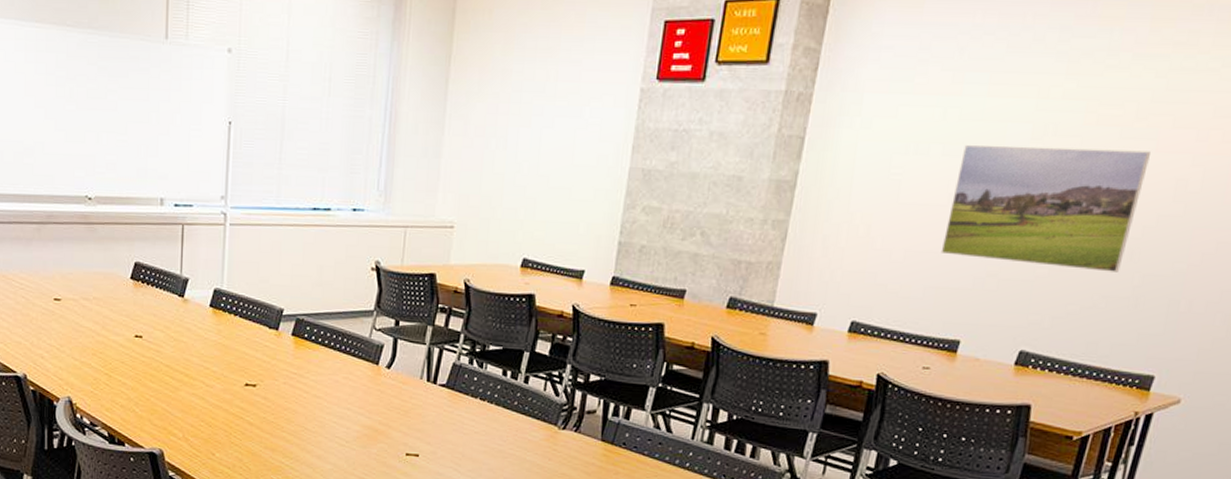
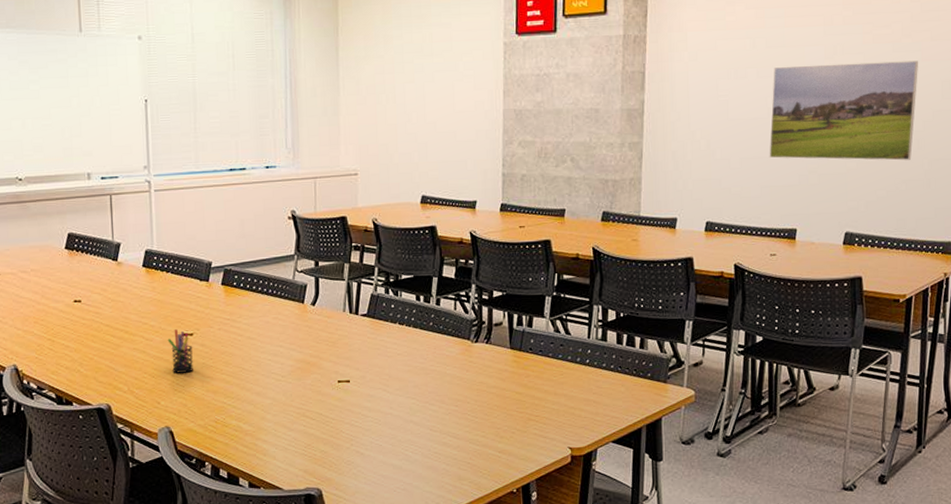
pen holder: none [228,378,255,426] -> present [167,329,193,373]

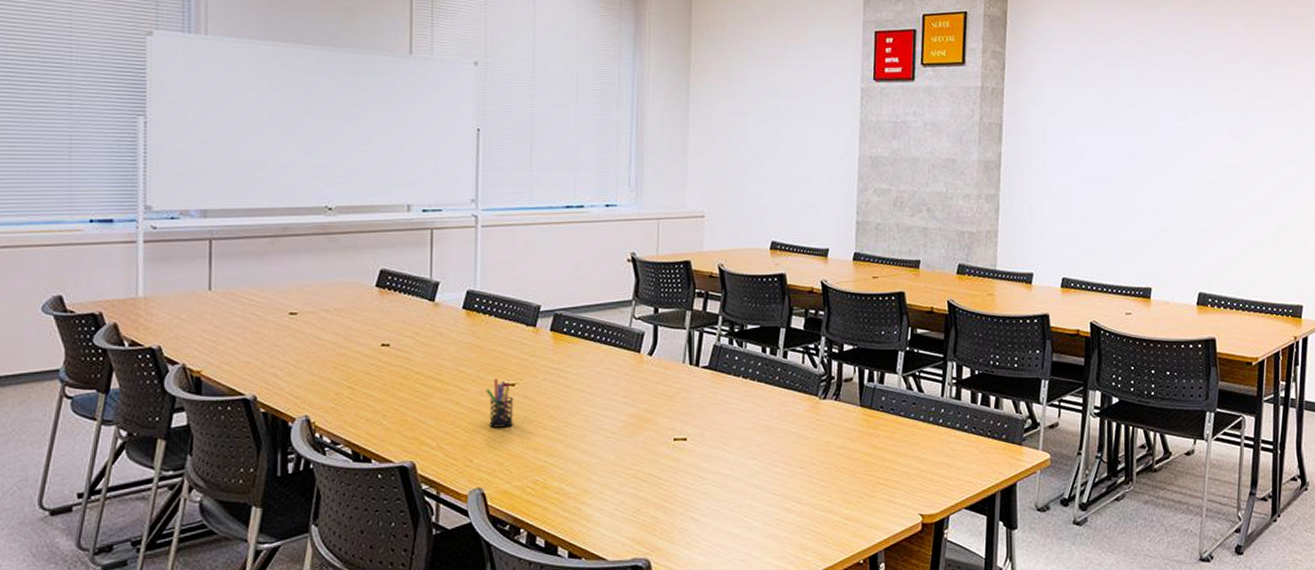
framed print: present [769,60,918,161] -> none [1124,125,1265,223]

